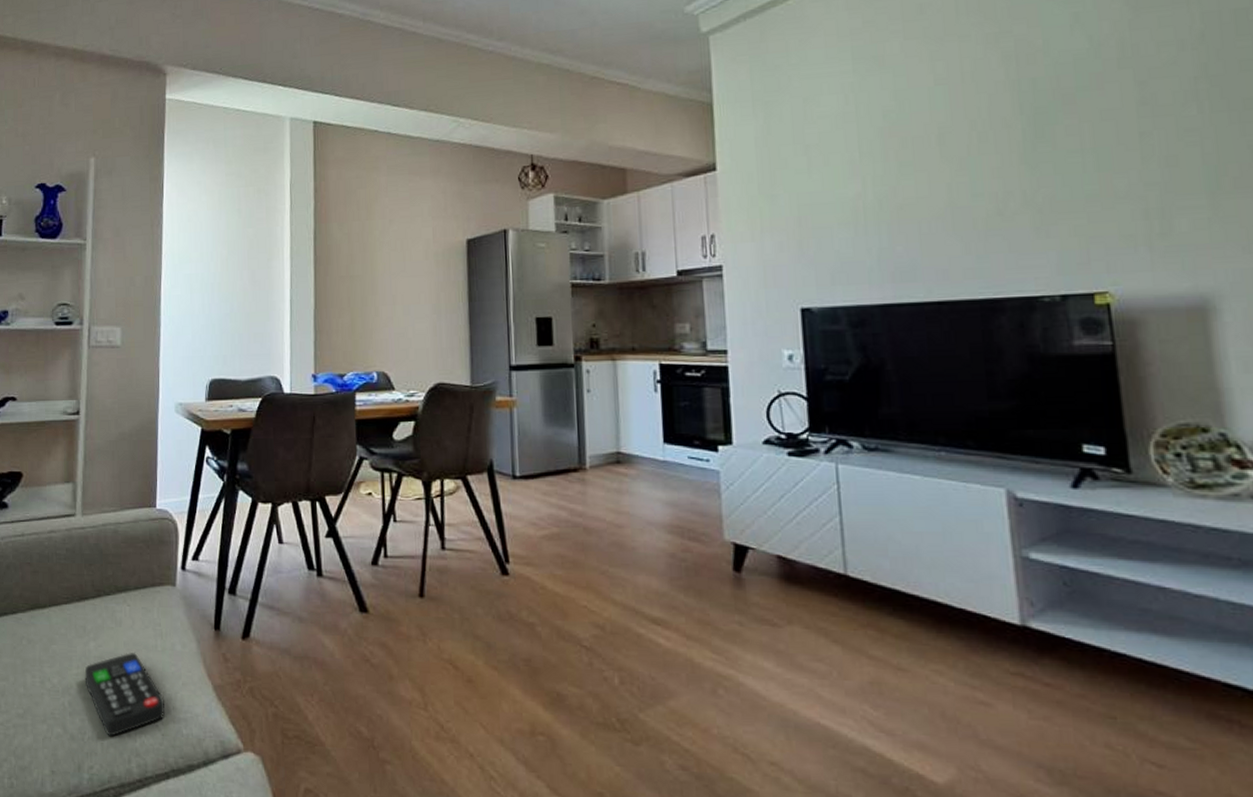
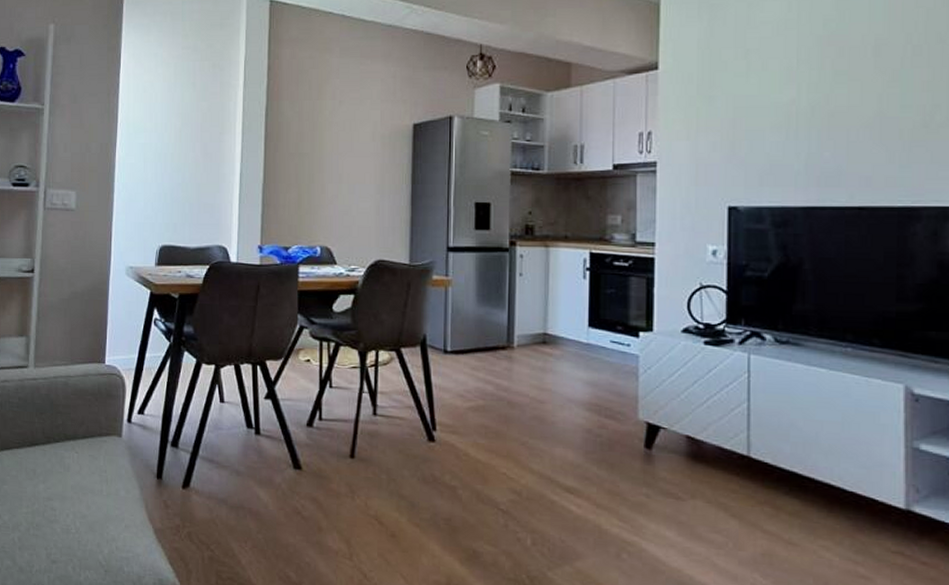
remote control: present [84,652,166,737] -> none [34,495,109,571]

